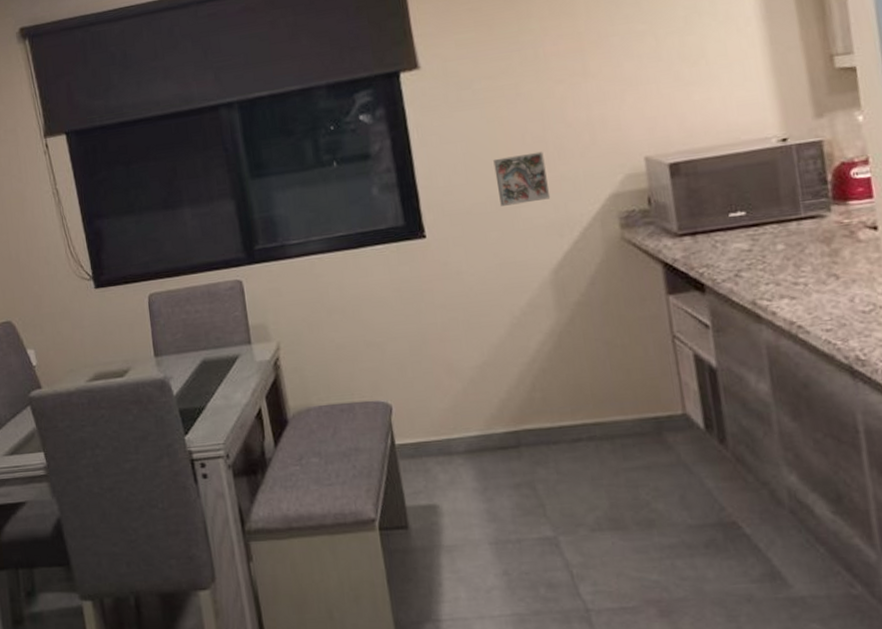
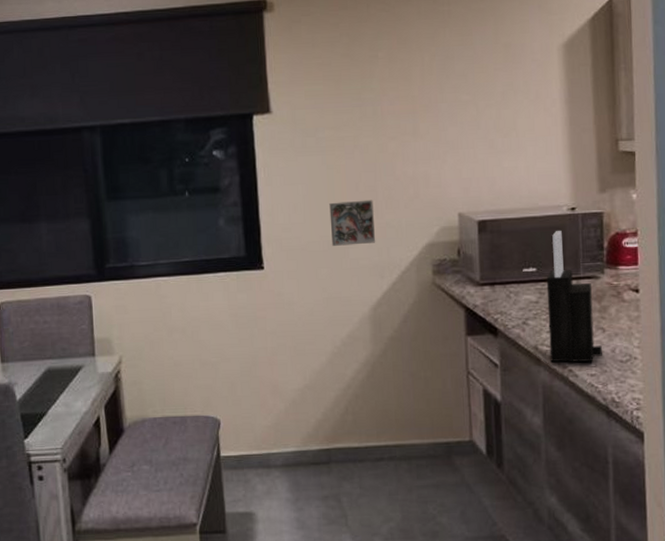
knife block: none [758,166,838,318] -> present [546,231,602,363]

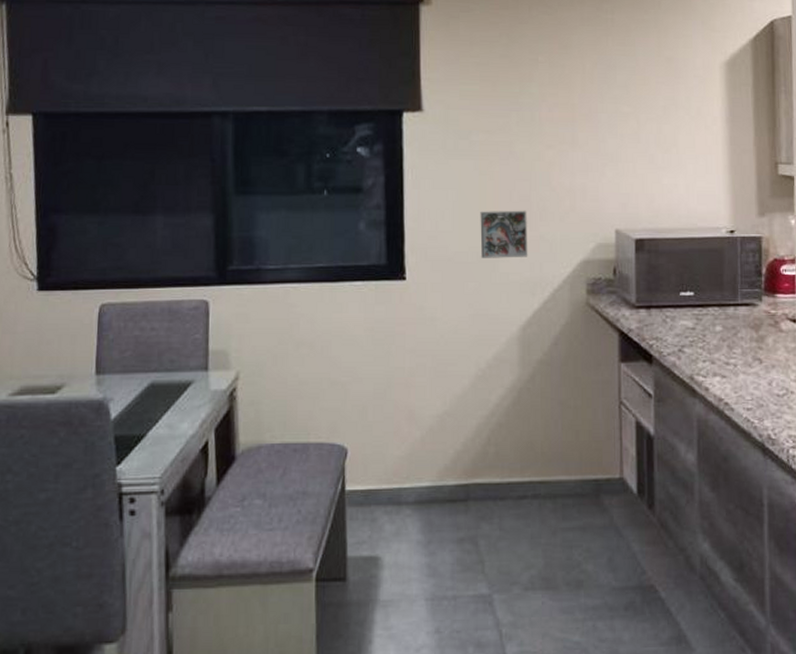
knife block: present [546,231,602,363] -> none [703,254,759,396]

